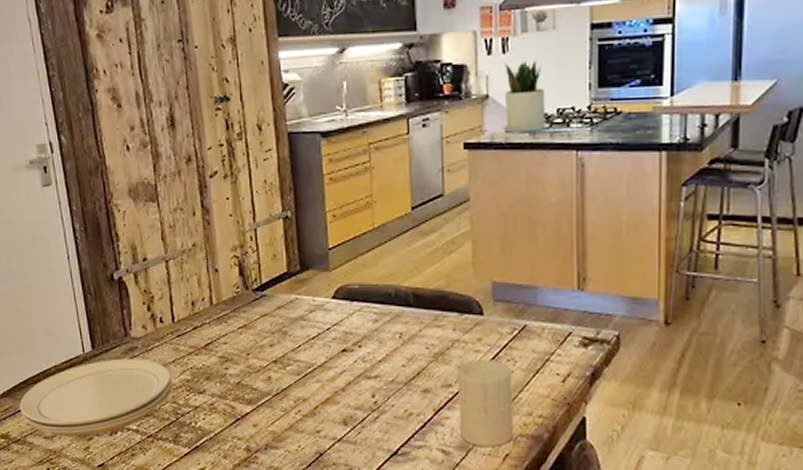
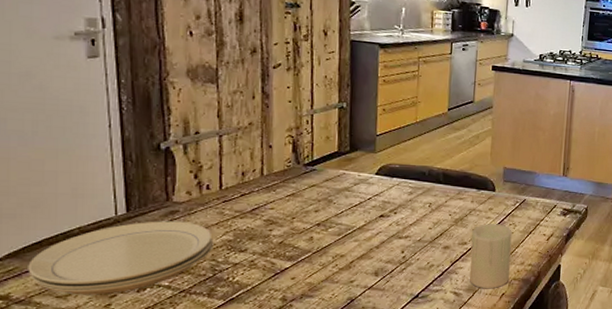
planter: present [502,60,550,134] -> none [521,14,554,65]

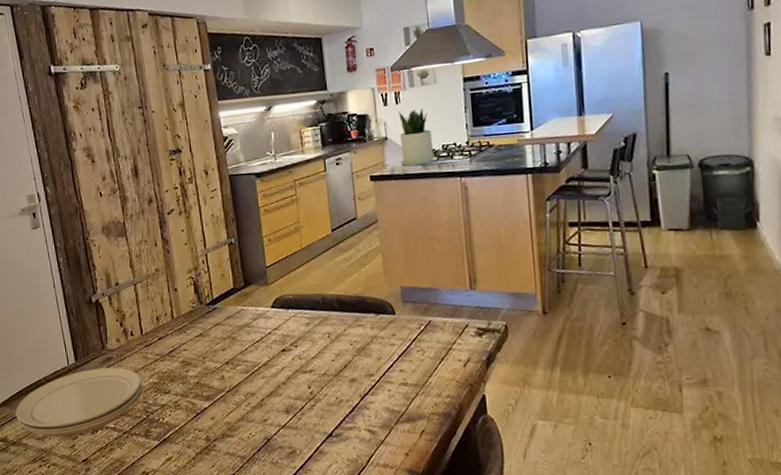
candle: present [469,224,512,289] -> none [376,351,427,426]
planter: none [521,14,554,65] -> present [398,108,437,167]

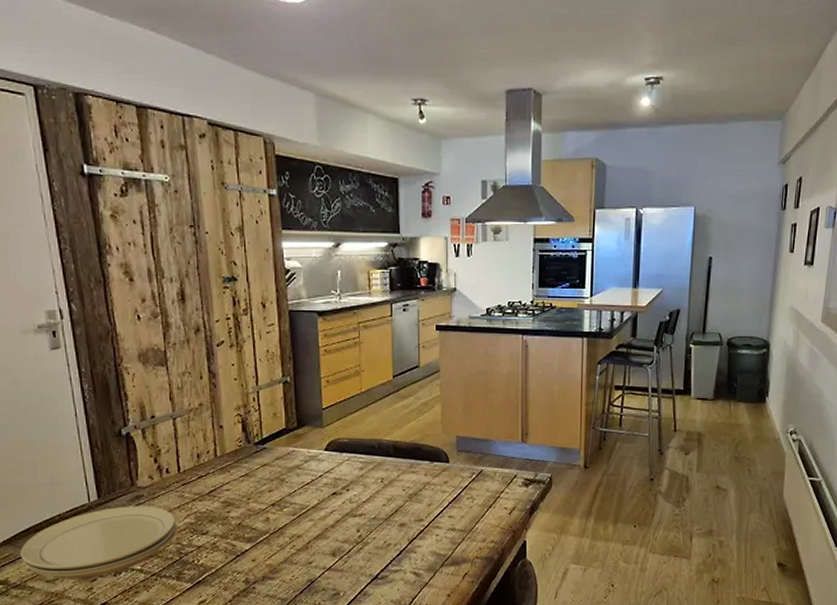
planter: present [398,108,437,167] -> none [466,263,502,320]

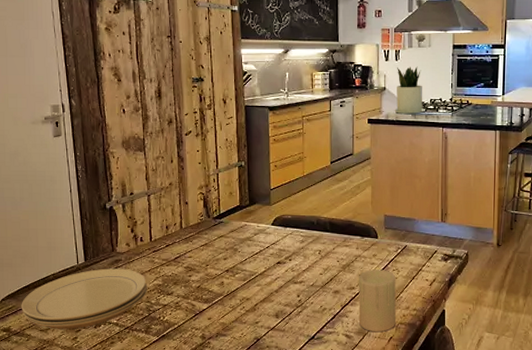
candle: none [427,498,471,569] -> present [358,269,396,333]
planter: none [466,263,502,320] -> present [394,66,425,115]

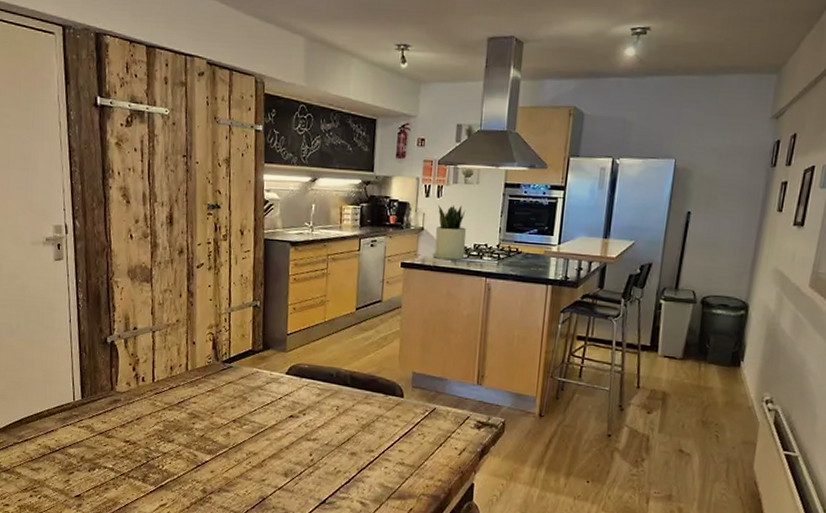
plate: present [21,268,148,330] -> none [12,408,148,471]
candle: present [358,269,396,333] -> none [376,431,421,502]

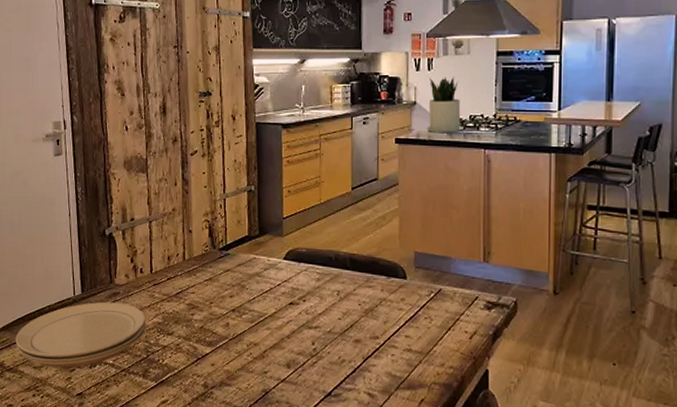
plate: none [12,408,148,471] -> present [15,301,147,369]

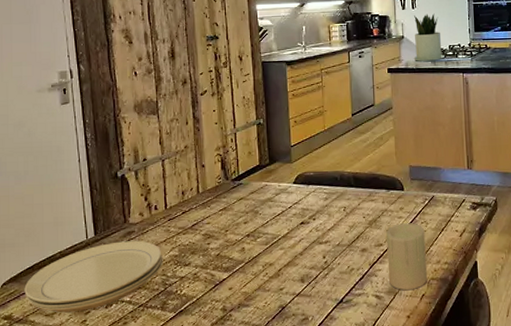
candle: none [382,316,429,393] -> present [385,223,427,291]

